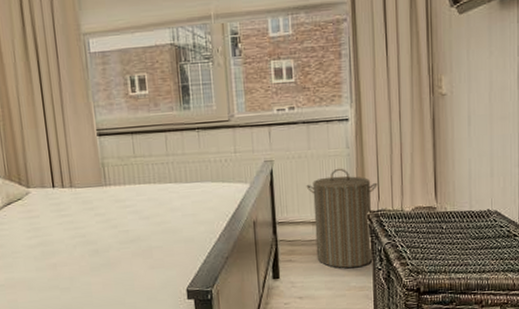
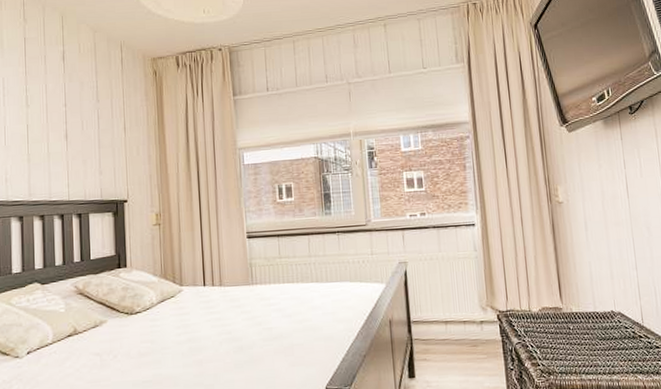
laundry hamper: present [306,168,378,269] -> none [438,269,505,368]

